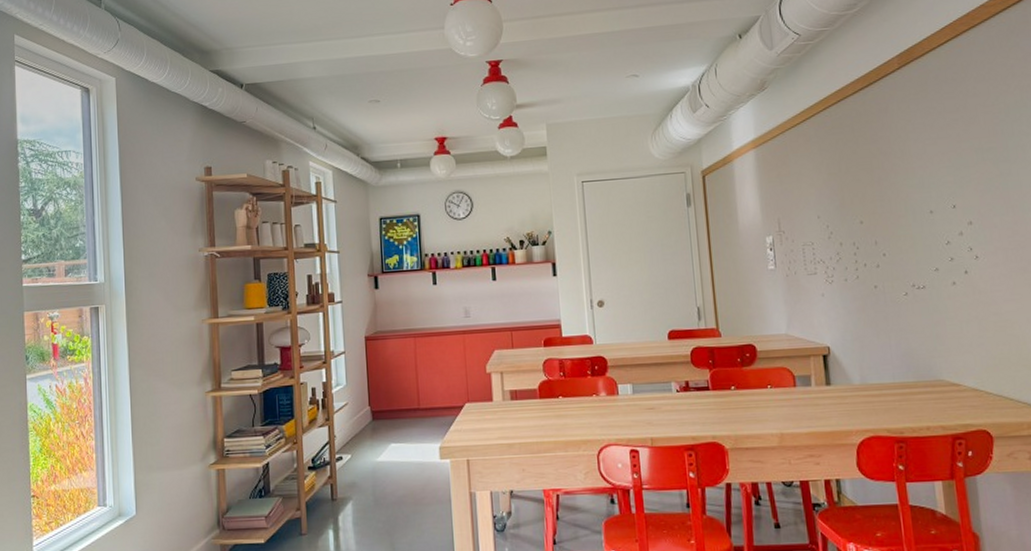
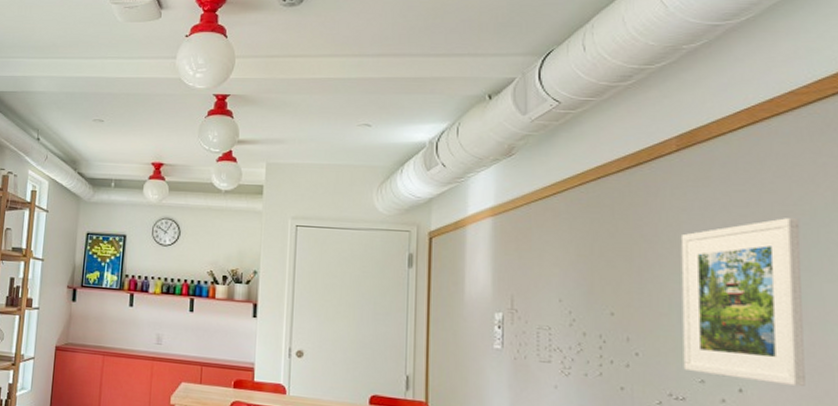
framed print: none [908,117,1013,263] -> present [680,218,805,387]

